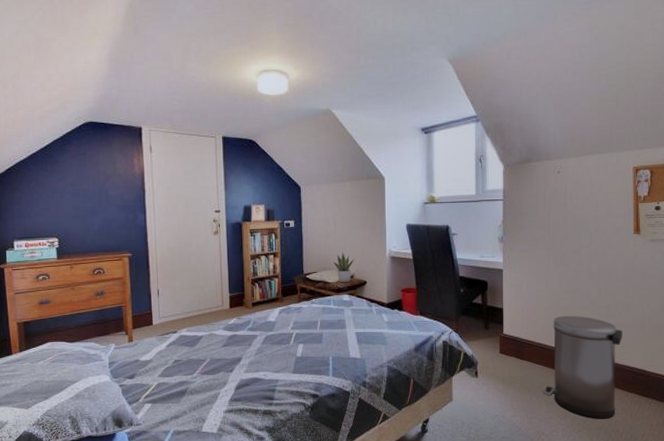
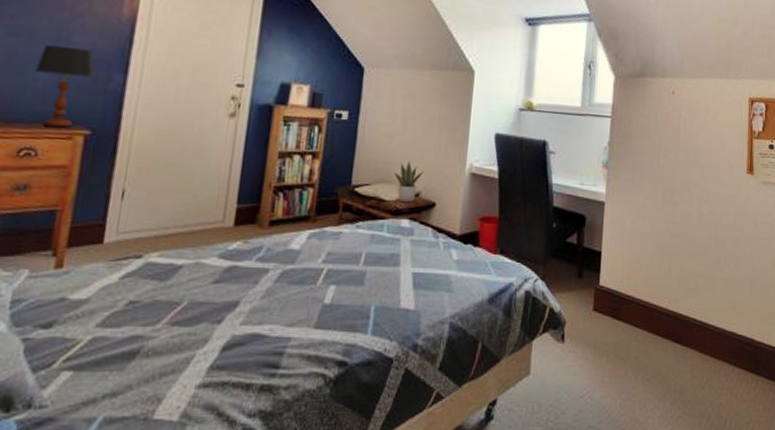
table lamp: none [92,199,127,254] -> present [35,44,95,128]
pedal bin: present [542,316,623,419] -> none [640,266,732,402]

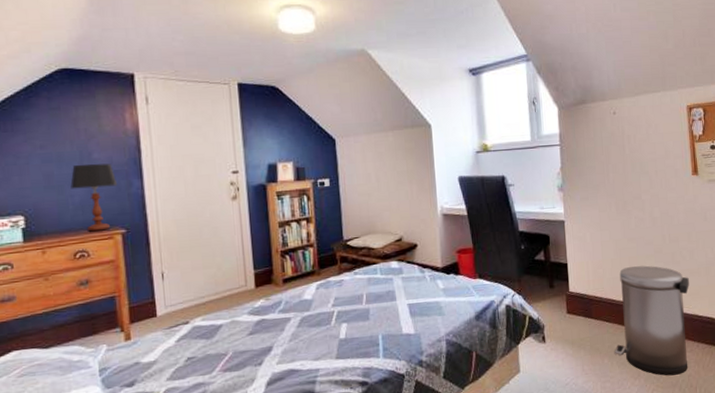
potted plant: present [394,160,424,203] -> none [378,212,403,248]
pedal bin: none [640,266,732,402] -> present [614,265,689,376]

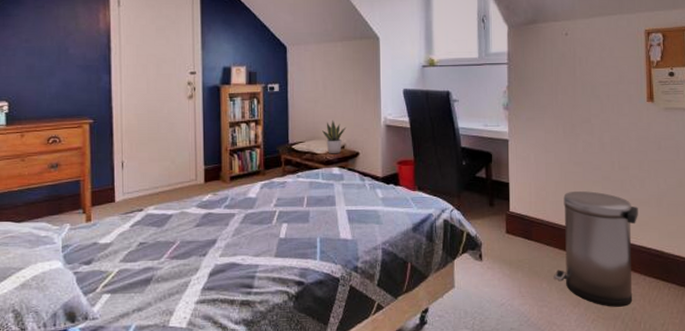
table lamp: present [70,163,118,232] -> none [48,58,89,120]
potted plant: none [378,212,403,248] -> present [322,119,347,154]

